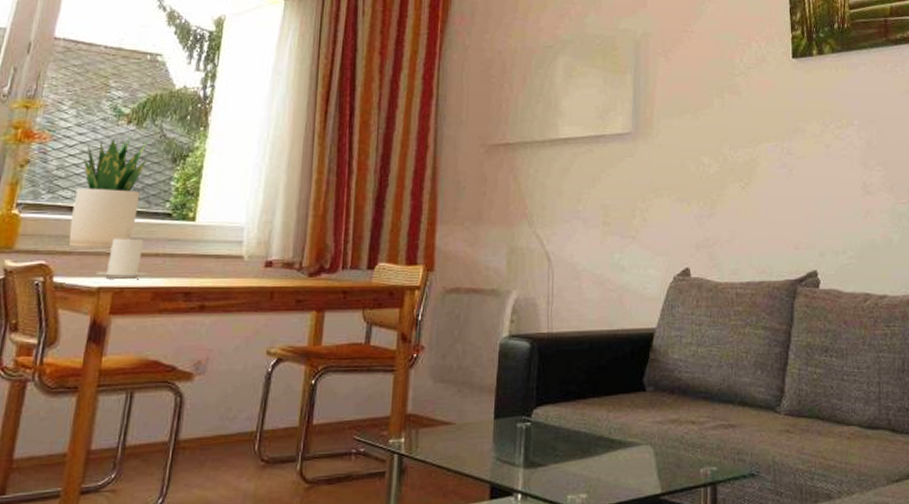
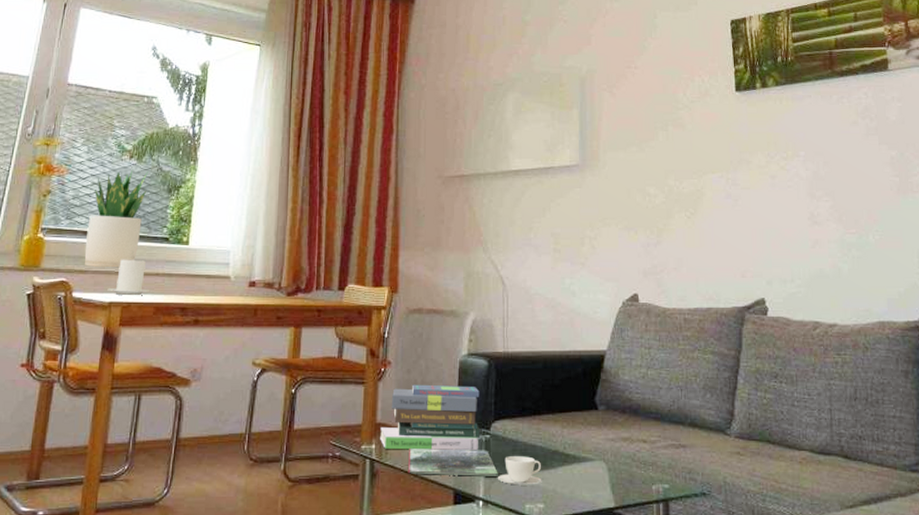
books: none [410,370,521,443] -> present [380,384,480,451]
magazine: none [440,439,539,469] -> present [407,449,498,476]
teacup: none [537,443,586,476] -> present [497,456,542,485]

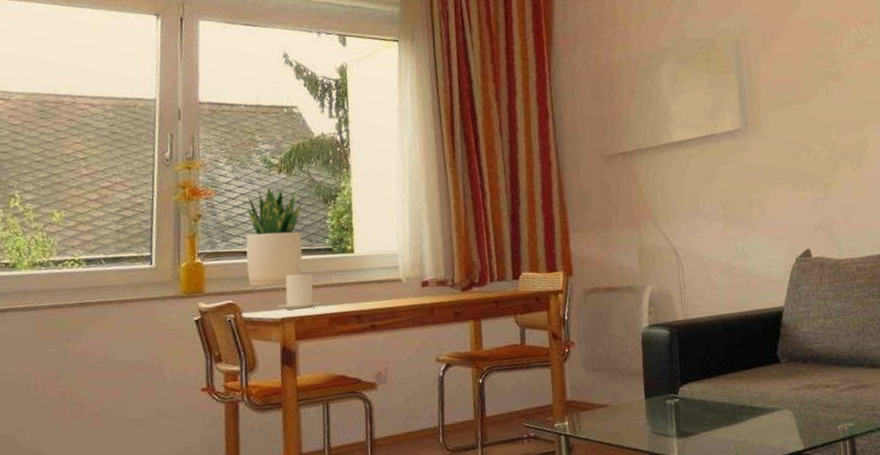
books: present [380,384,480,451] -> none [571,356,669,425]
magazine: present [407,449,498,476] -> none [601,414,690,444]
teacup: present [497,456,542,485] -> none [689,414,733,442]

